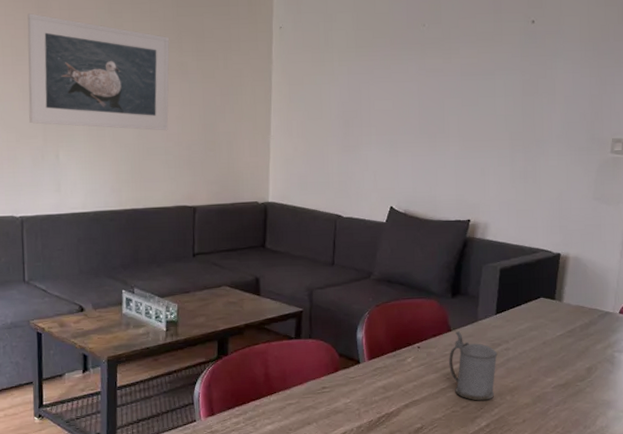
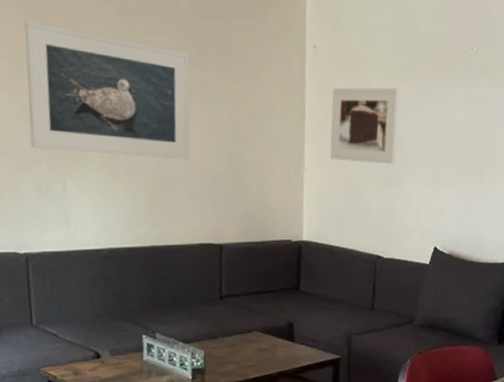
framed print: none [294,63,357,131] -> present [330,88,399,164]

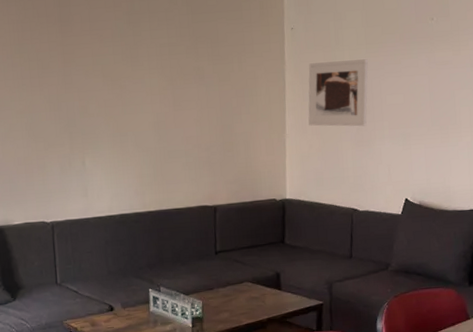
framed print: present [24,21,190,160] -> none [51,27,188,134]

